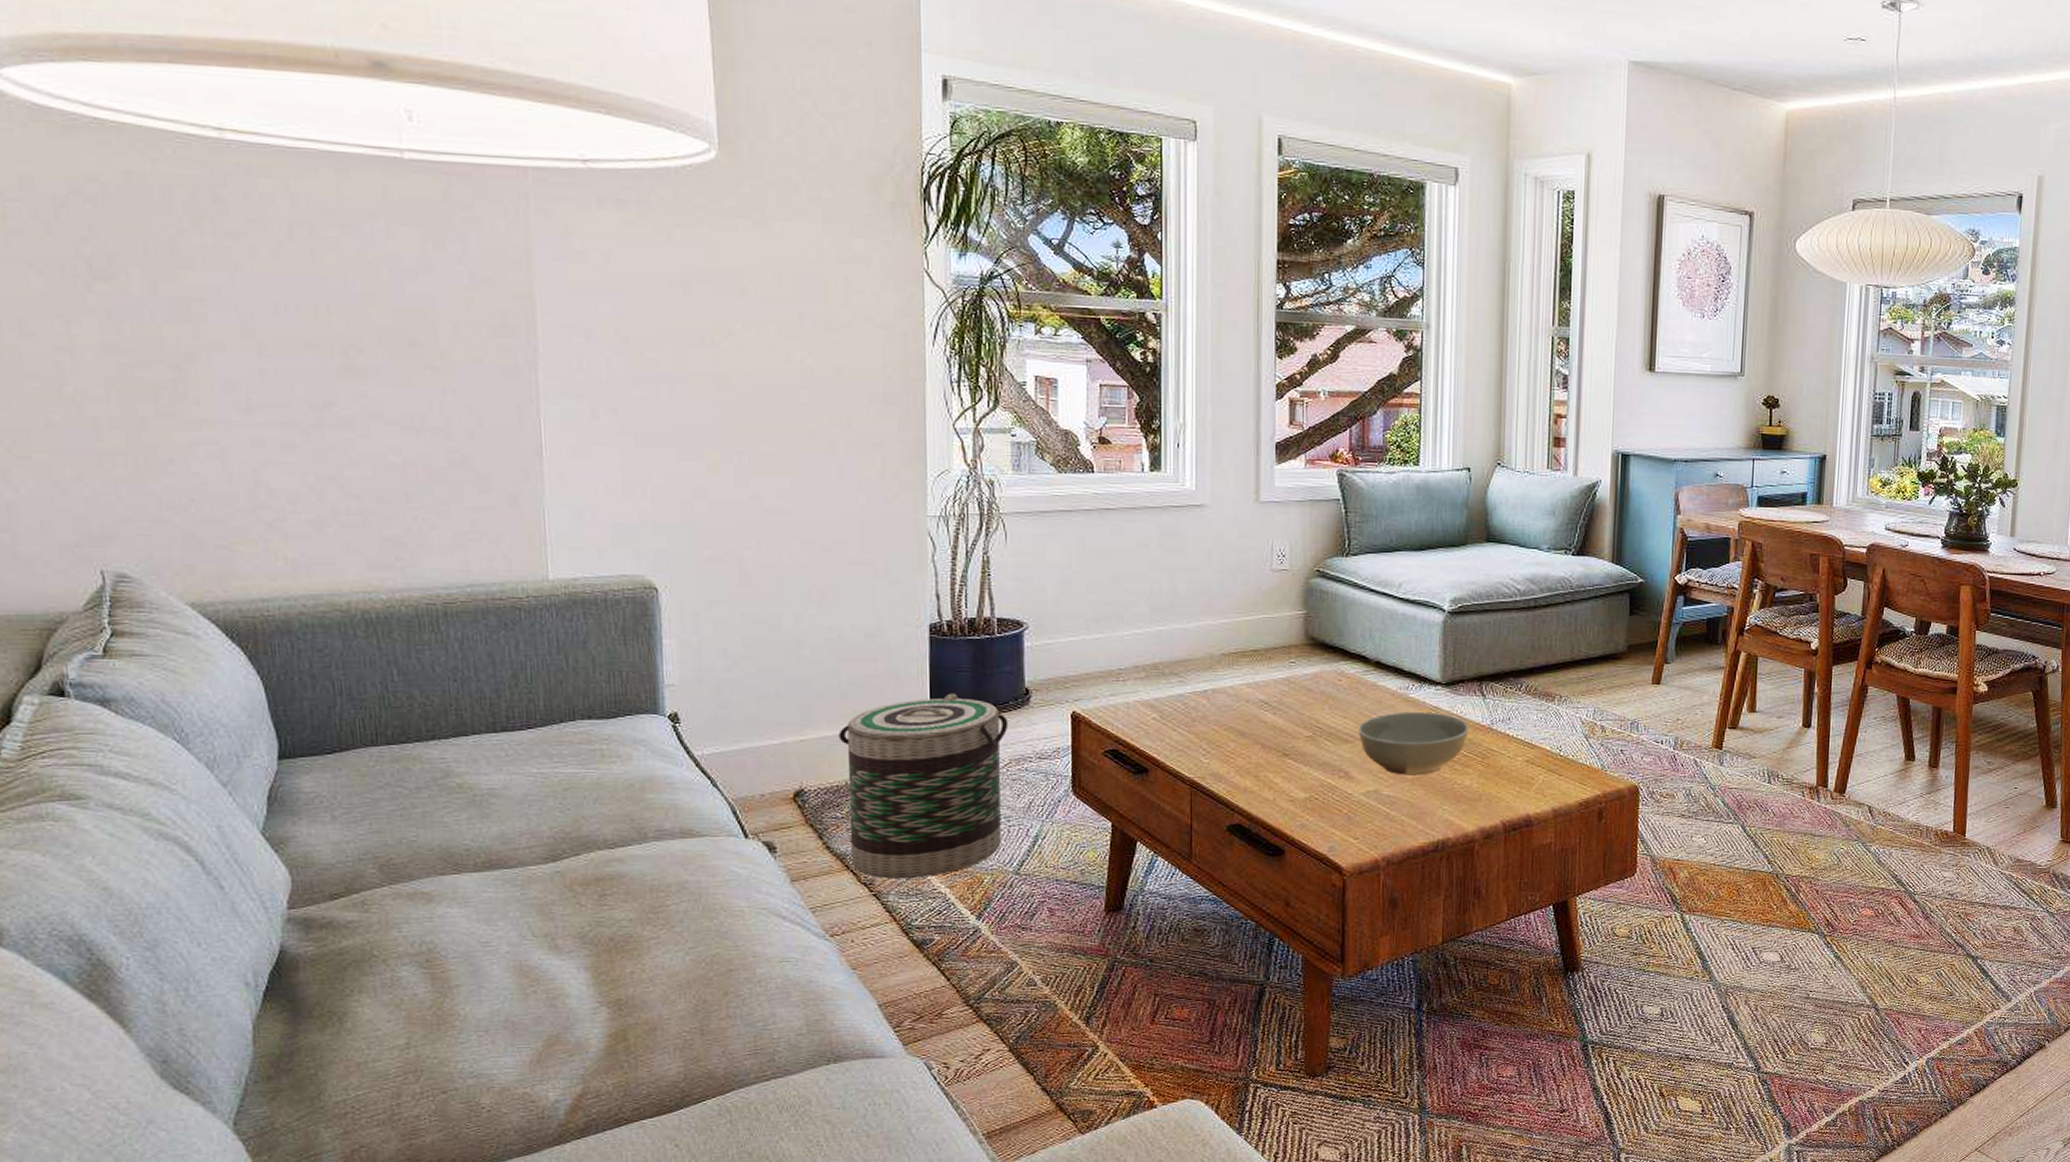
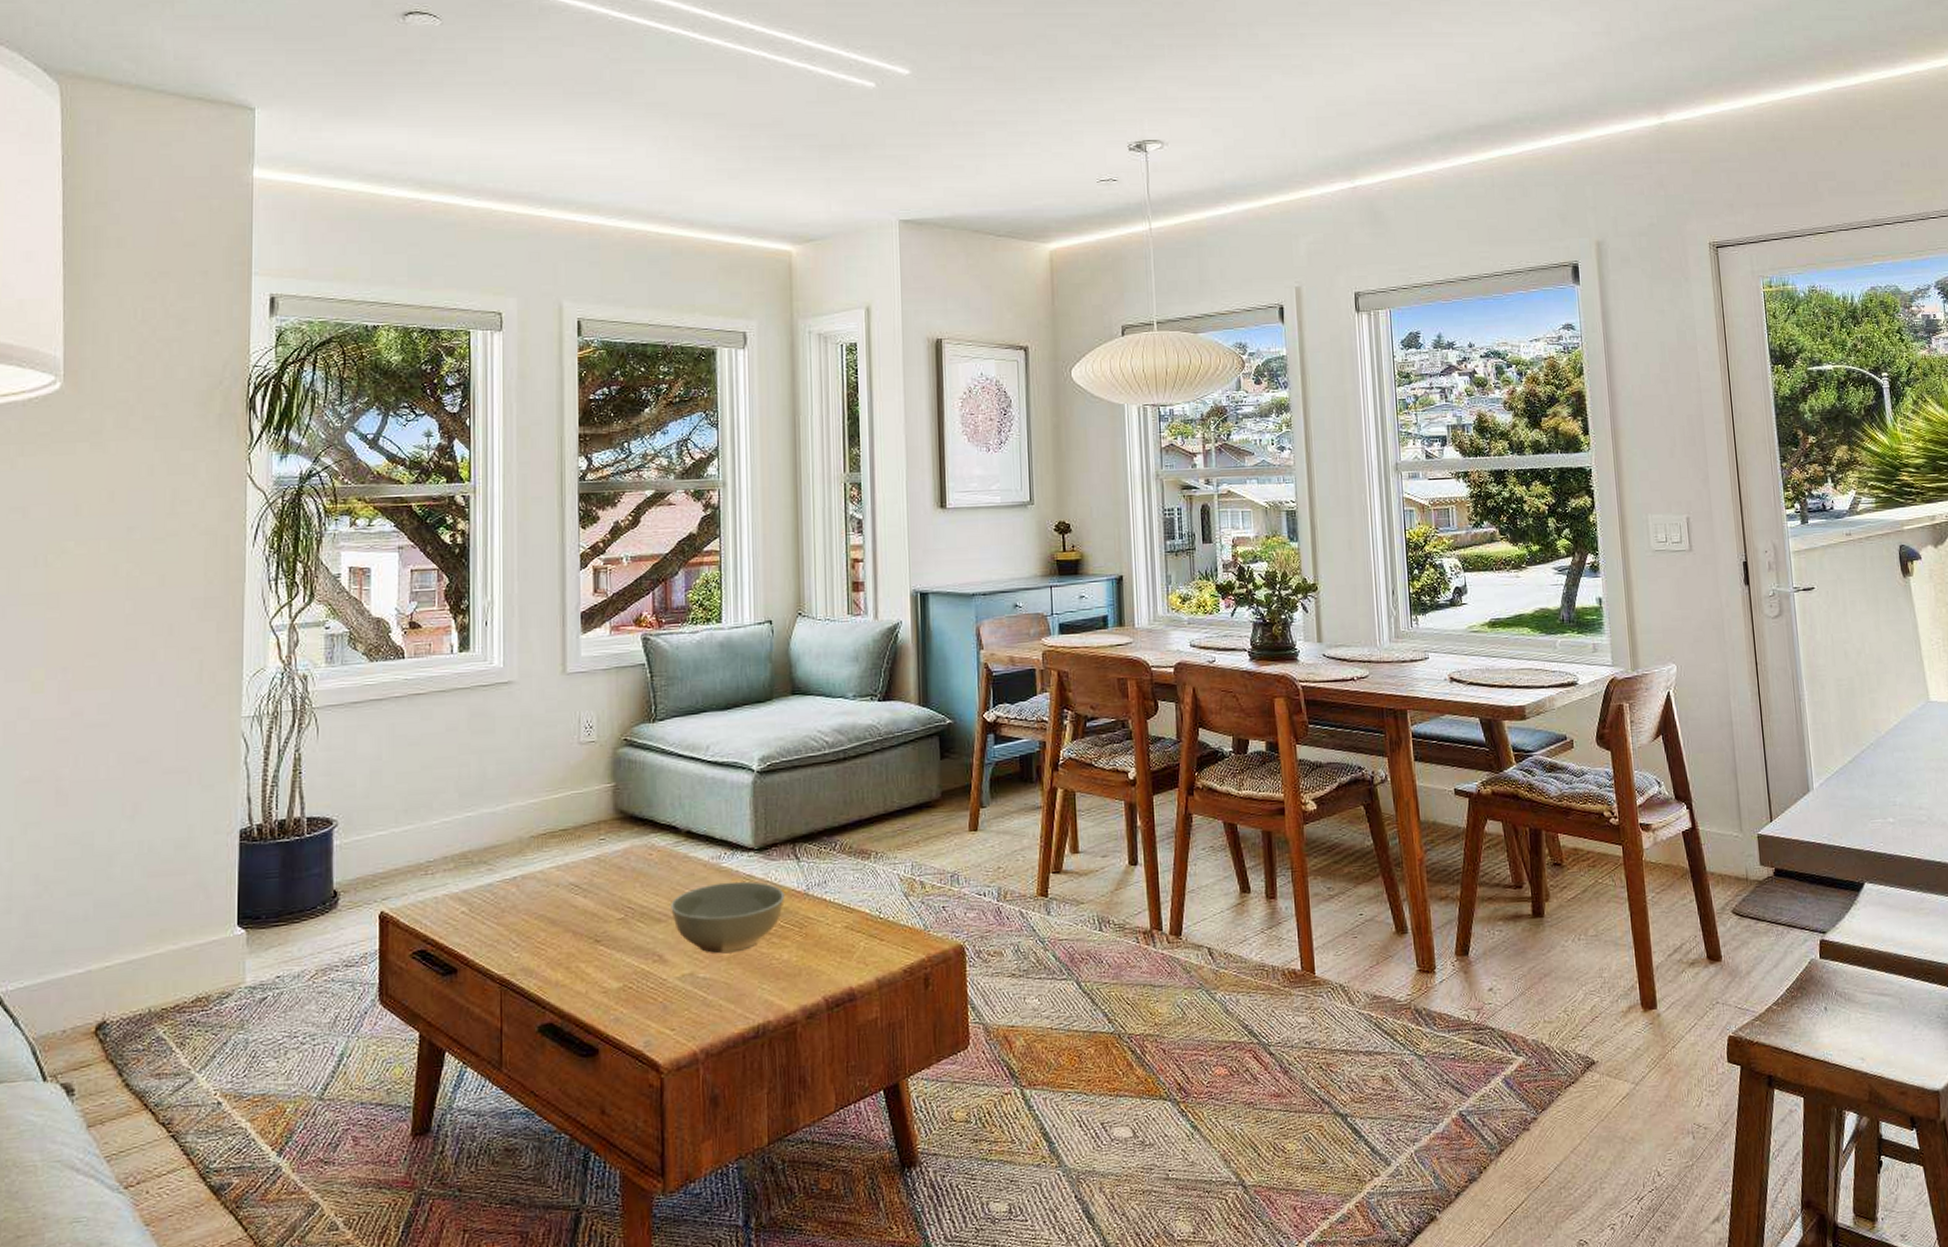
basket: present [838,693,1009,879] -> none [144,902,316,1116]

